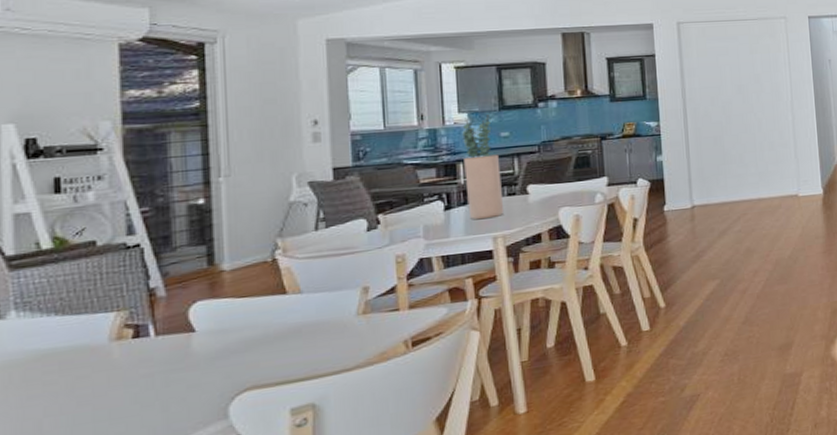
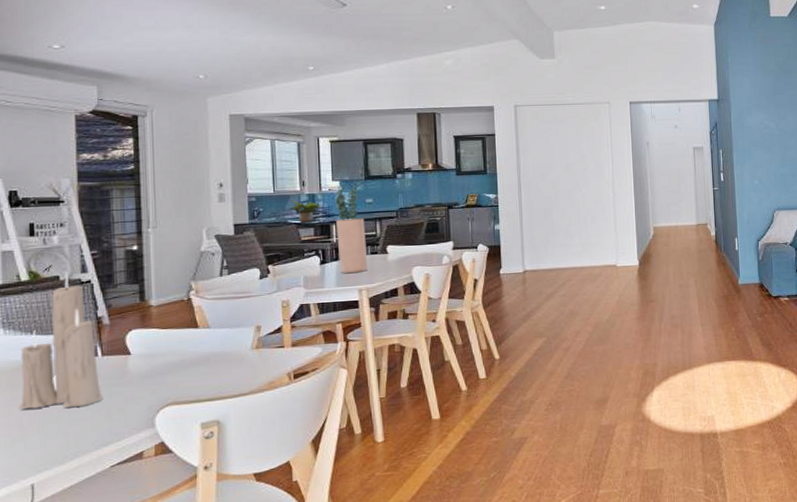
candle: none [36,234,157,411] -> present [18,271,103,410]
potted plant: none [405,137,447,164] -> present [290,200,323,223]

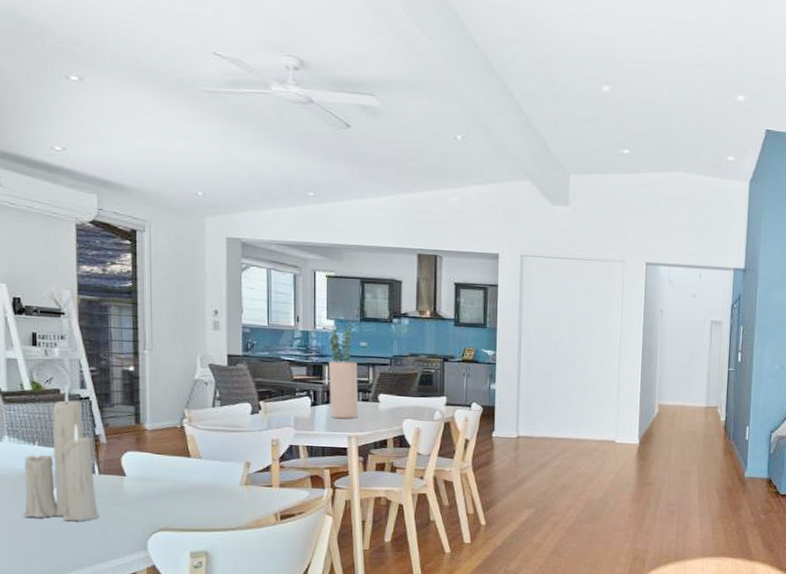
potted plant: present [290,200,323,223] -> none [283,335,316,362]

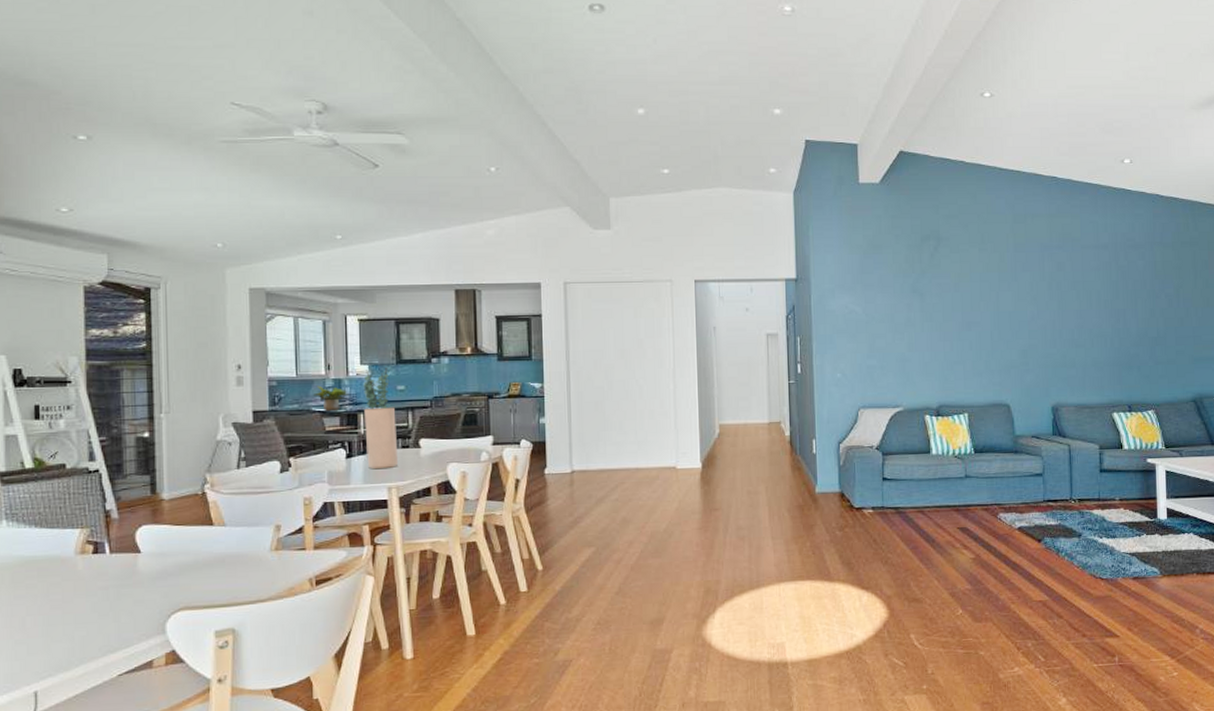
candle: present [22,385,100,521] -> none [21,459,111,610]
potted plant: none [283,335,316,362] -> present [313,385,350,412]

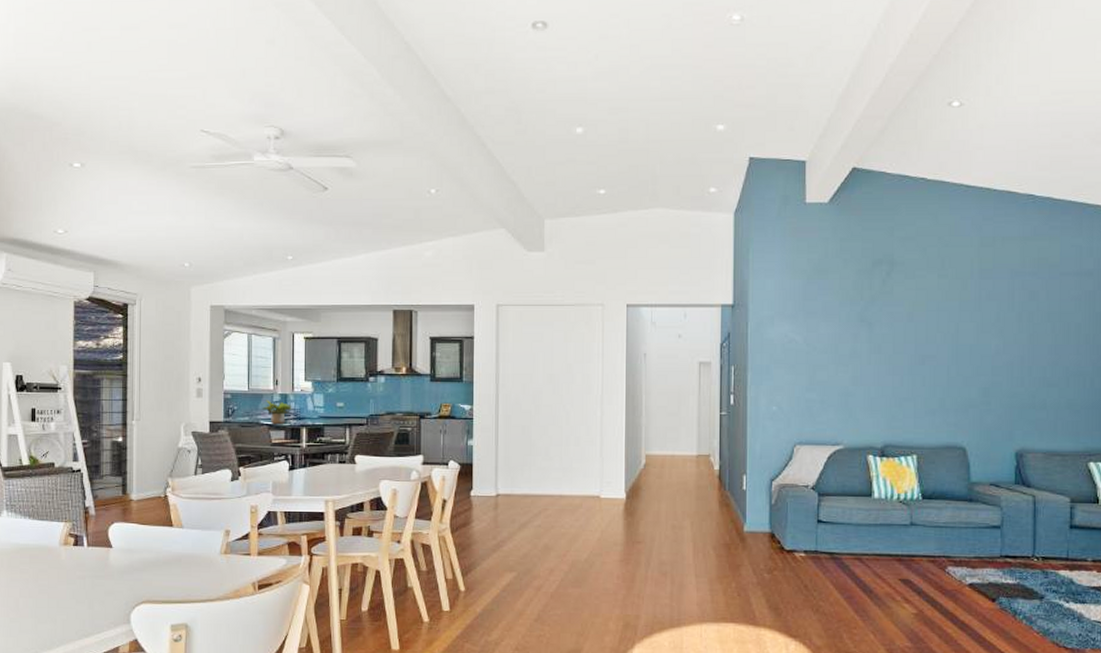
vase: present [363,368,399,470] -> none [306,385,336,483]

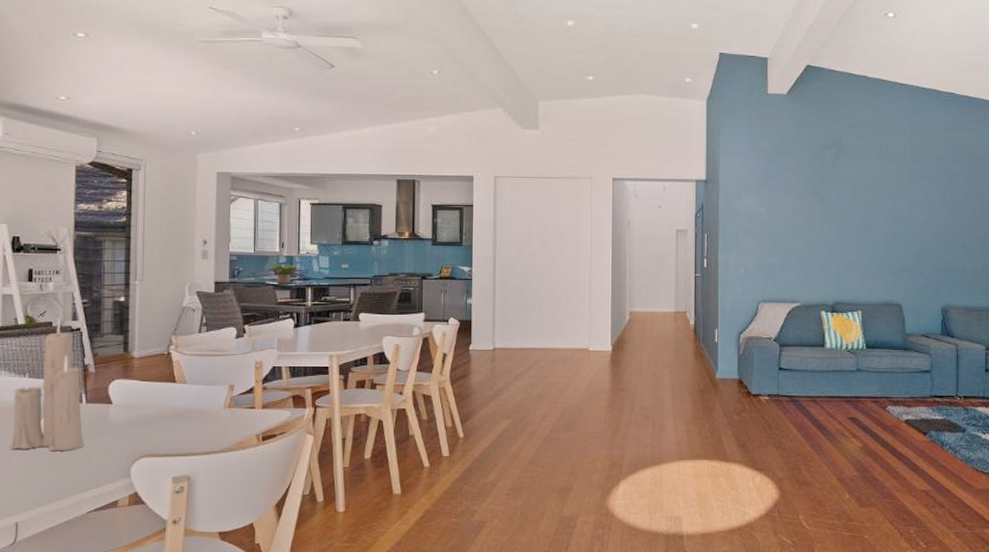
candle: none [16,459,87,594] -> present [8,318,85,450]

